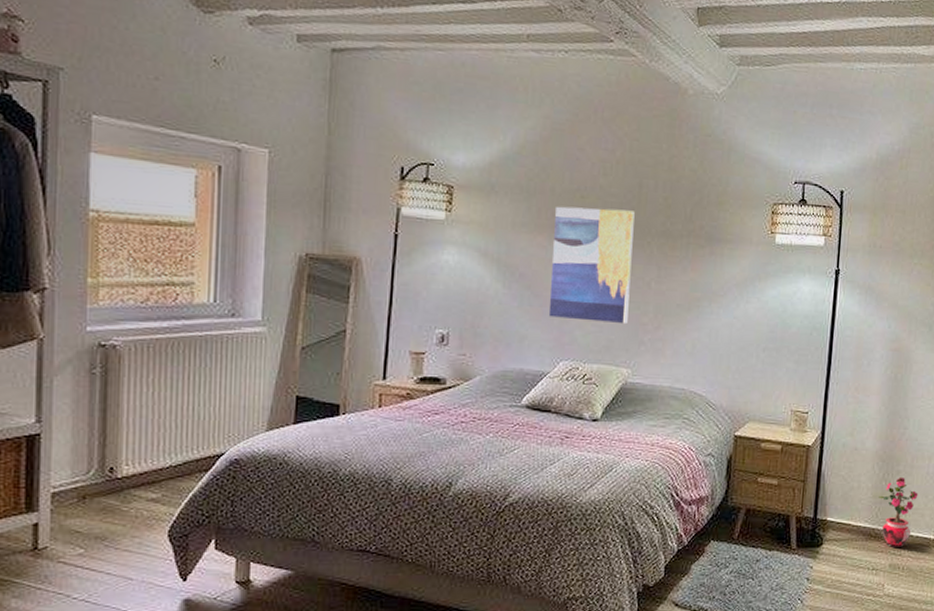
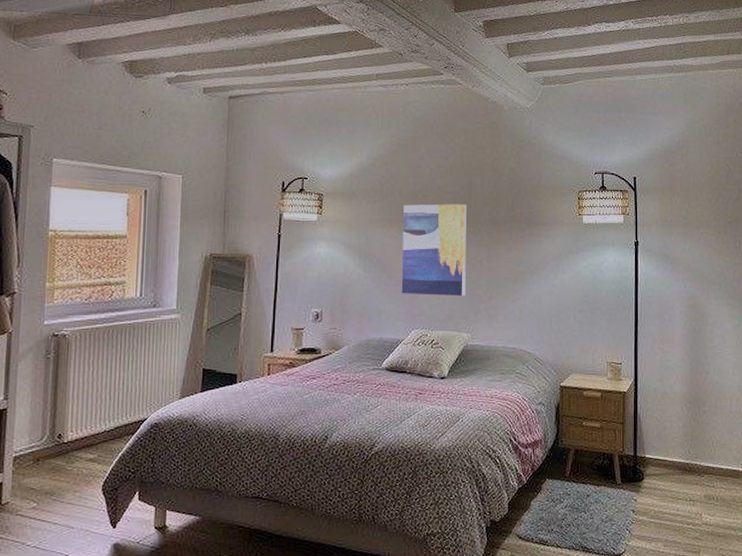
potted plant: present [879,476,918,549] -> none [689,416,724,481]

